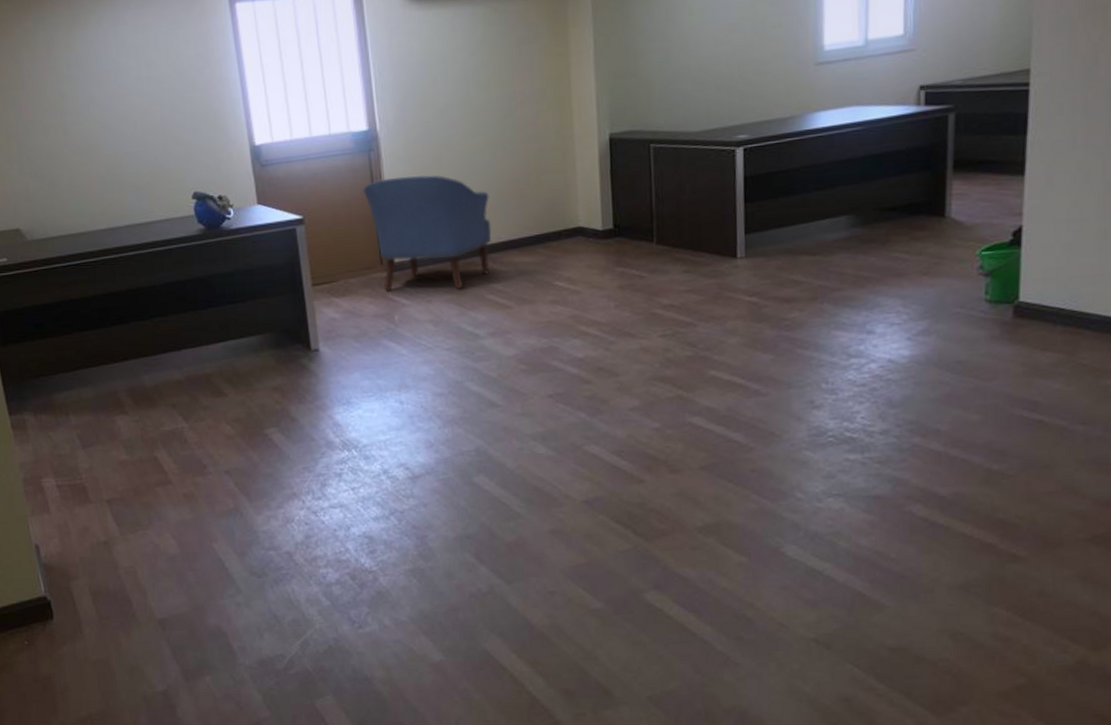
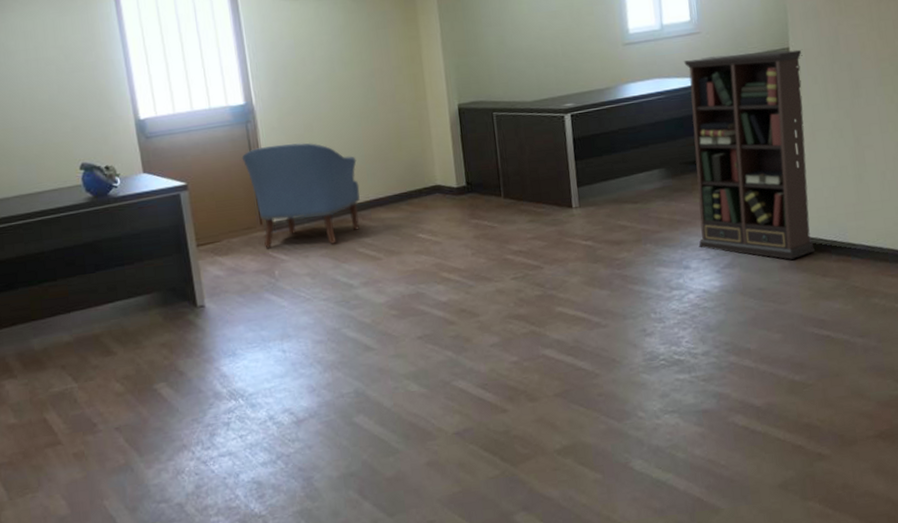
bookcase: none [887,71,1048,329] -> present [684,49,816,260]

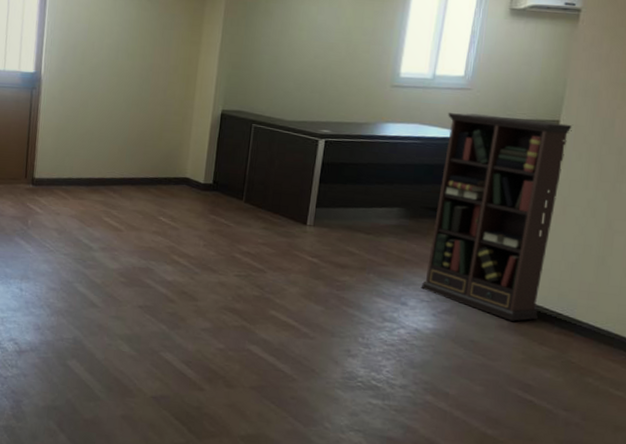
chair: present [241,142,360,248] -> none [21,111,120,209]

